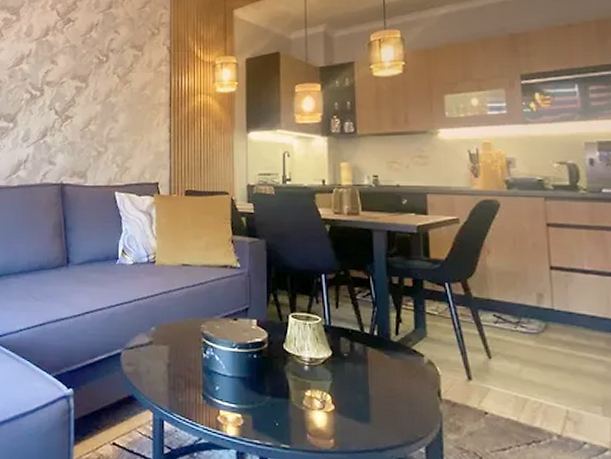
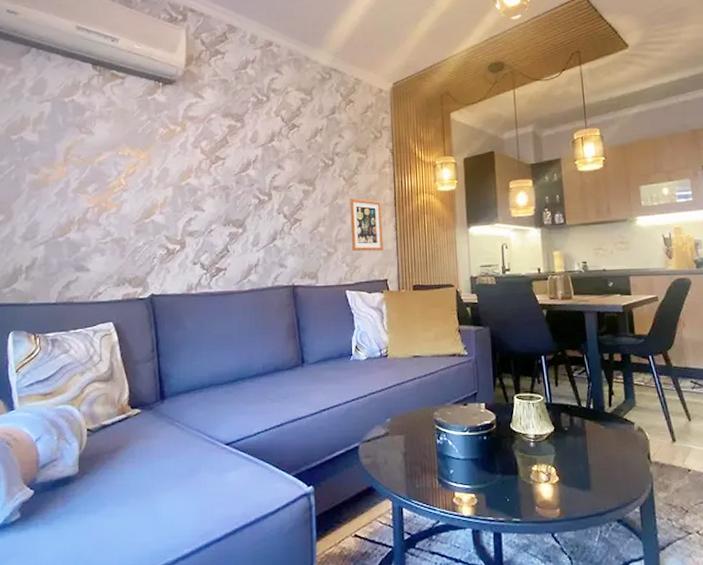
picture frame: none [122,96,156,153] -> present [350,197,384,252]

